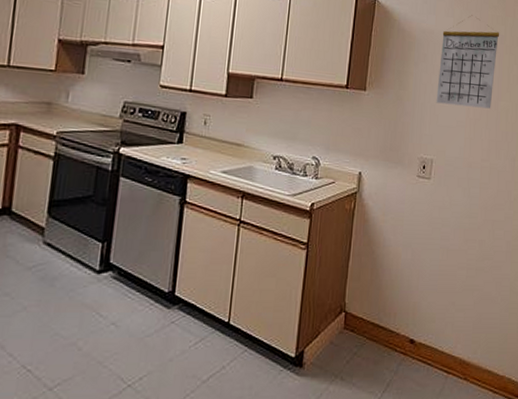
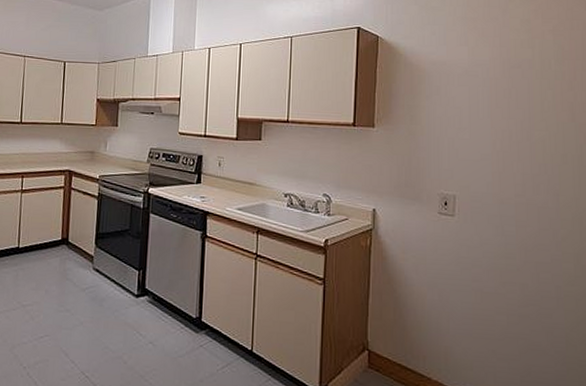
calendar: present [436,15,500,109] -> none [454,41,527,140]

